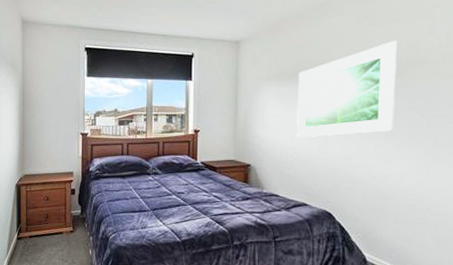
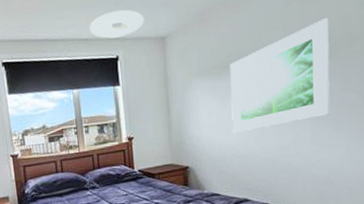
ceiling light: none [169,12,222,37] -> present [89,9,145,39]

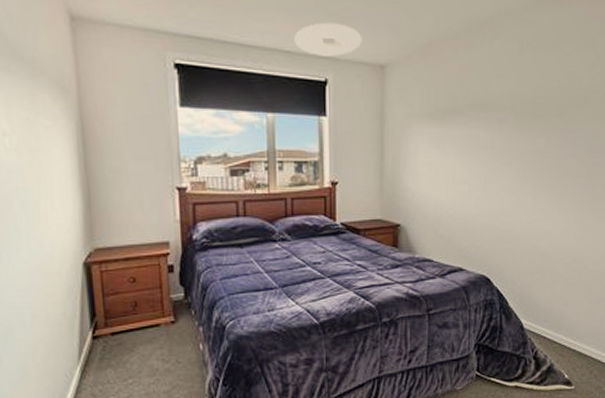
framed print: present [229,17,330,133] -> none [452,73,561,191]

